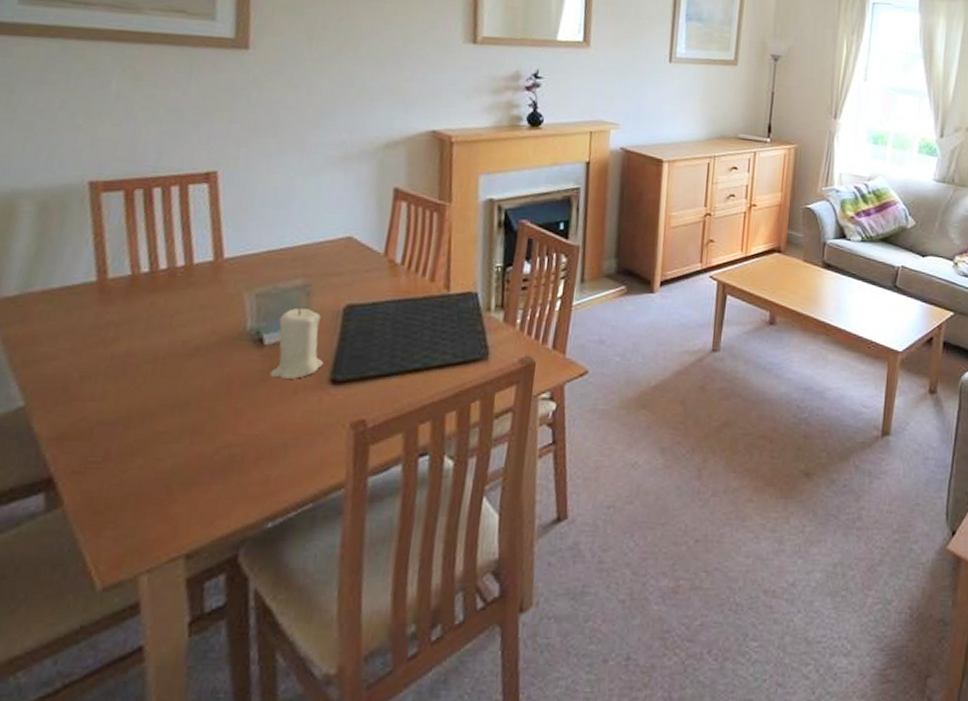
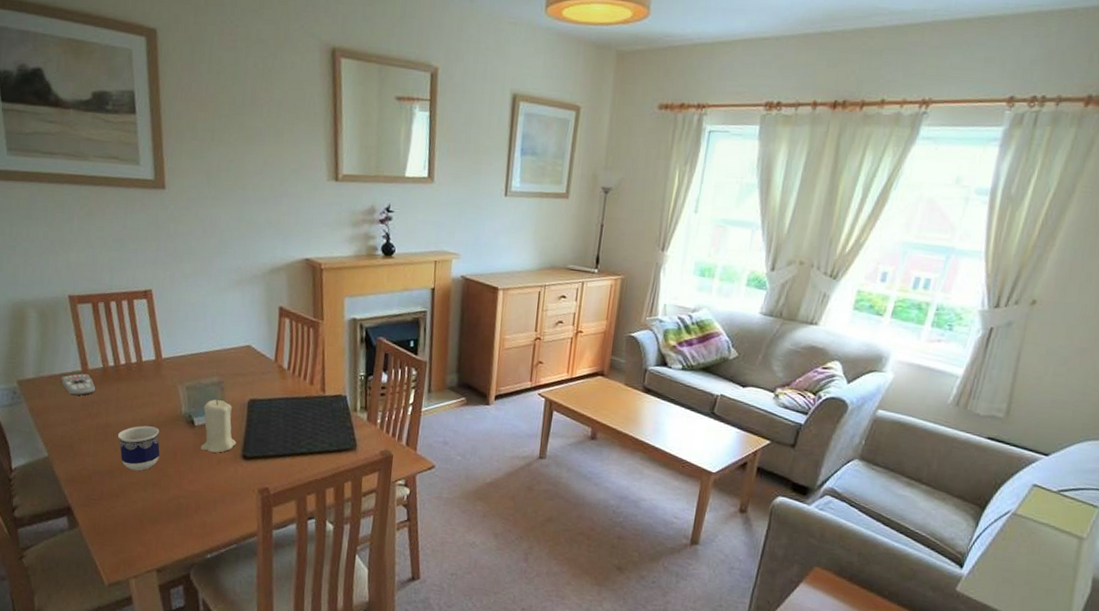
remote control: none [61,284,116,317] -> present [61,373,95,396]
cup: none [143,350,210,415] -> present [117,425,160,471]

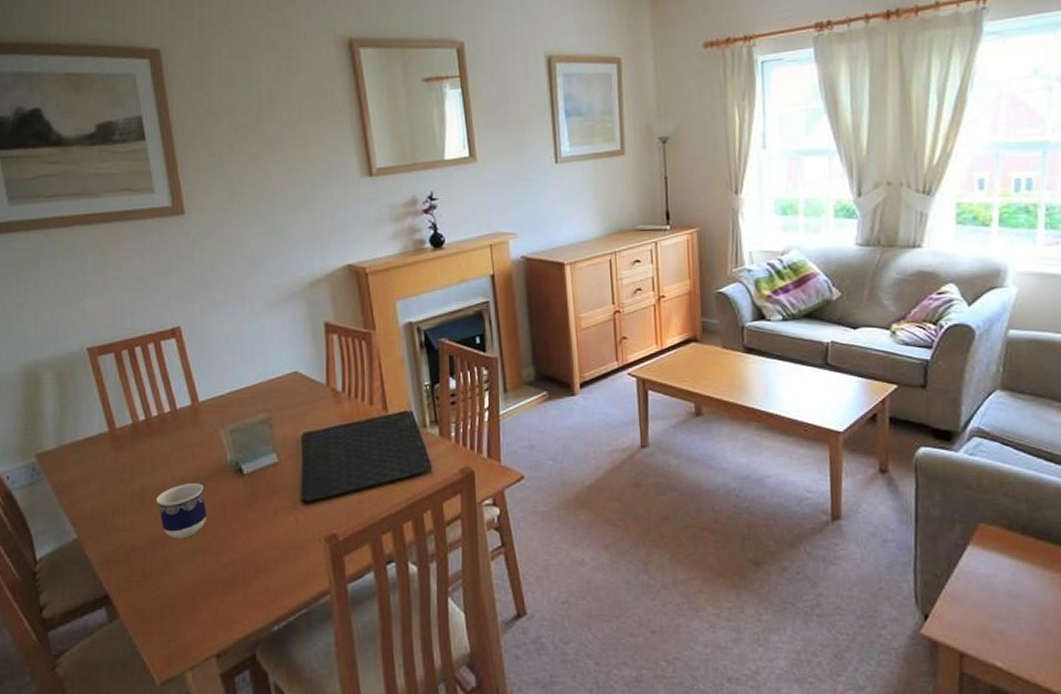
remote control: present [61,373,95,396] -> none [86,433,126,462]
candle: present [200,399,237,453] -> none [252,440,294,502]

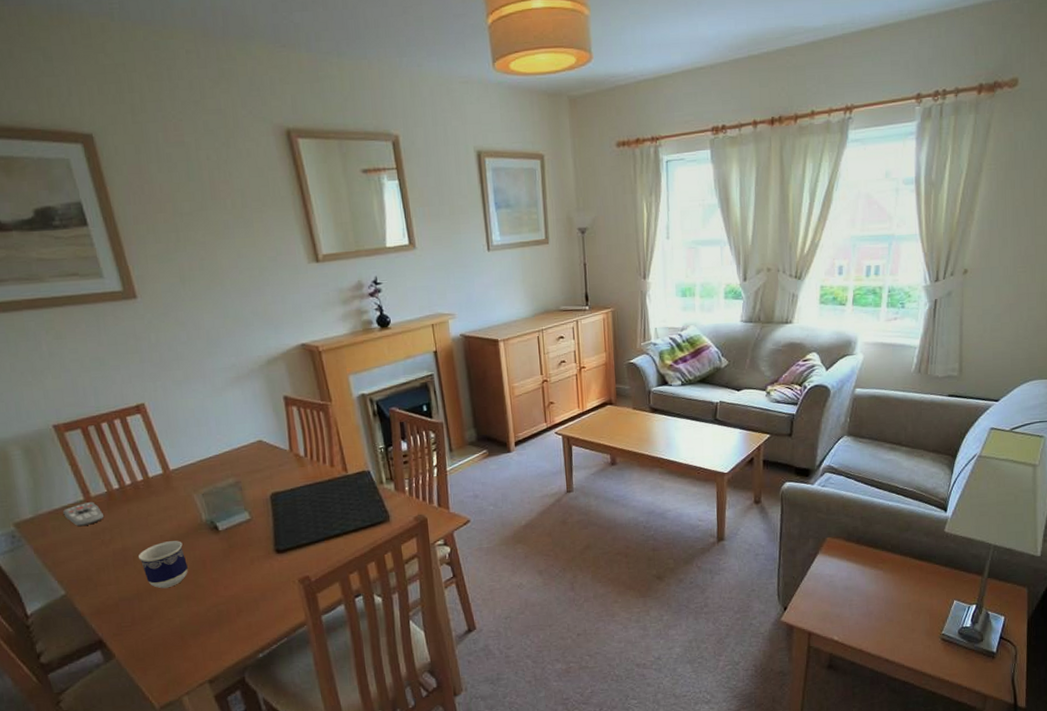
remote control: none [86,433,126,462] -> present [63,501,104,527]

